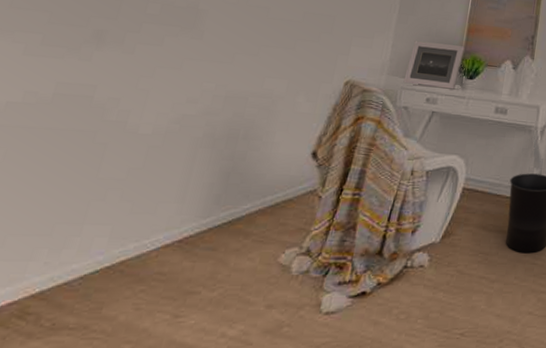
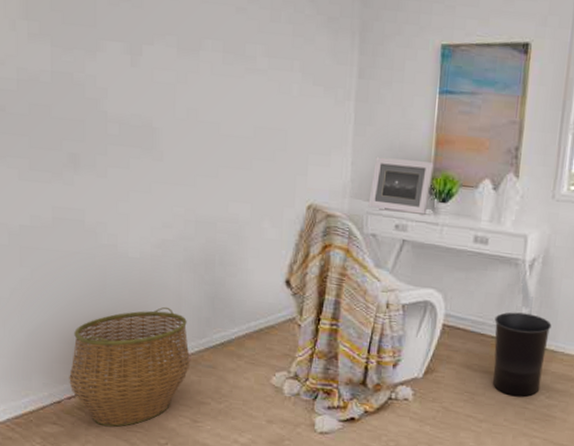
basket: none [15,185,193,336] -> present [69,306,191,427]

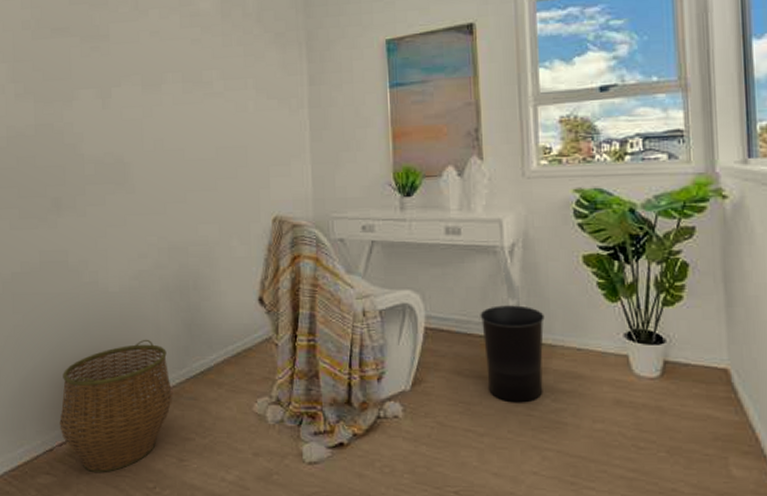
picture frame: present [368,157,434,215] -> none [332,157,394,212]

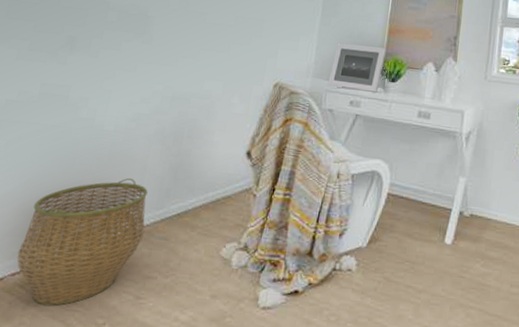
picture frame: none [332,157,394,212] -> present [328,43,386,92]
waste bin: present [480,305,545,403] -> none [432,181,486,266]

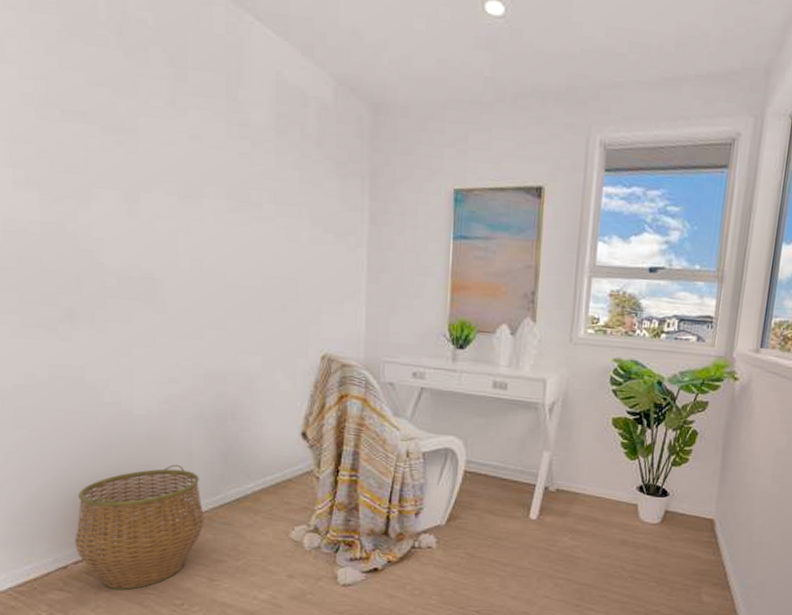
picture frame: present [328,43,386,92] -> none [384,304,450,362]

